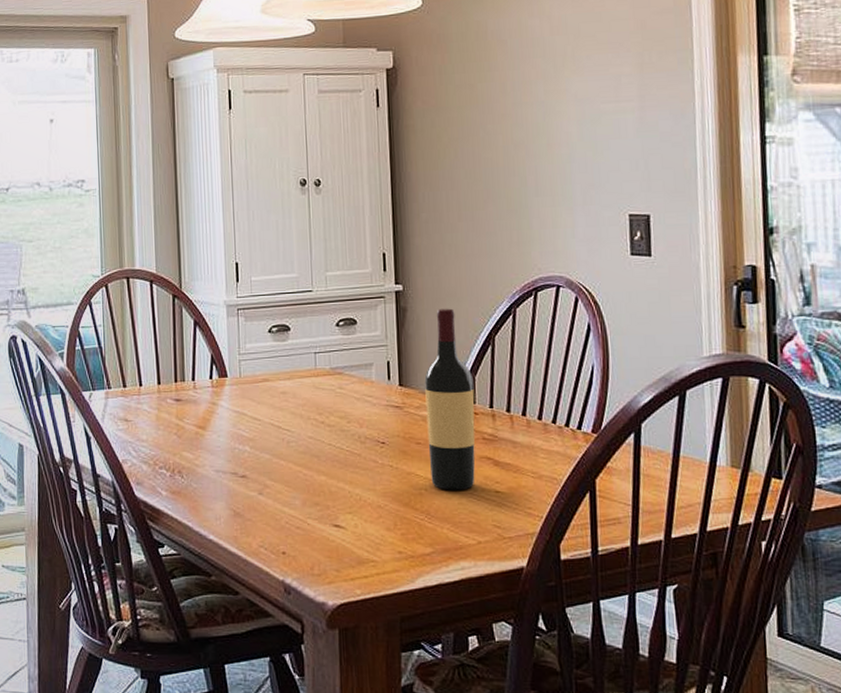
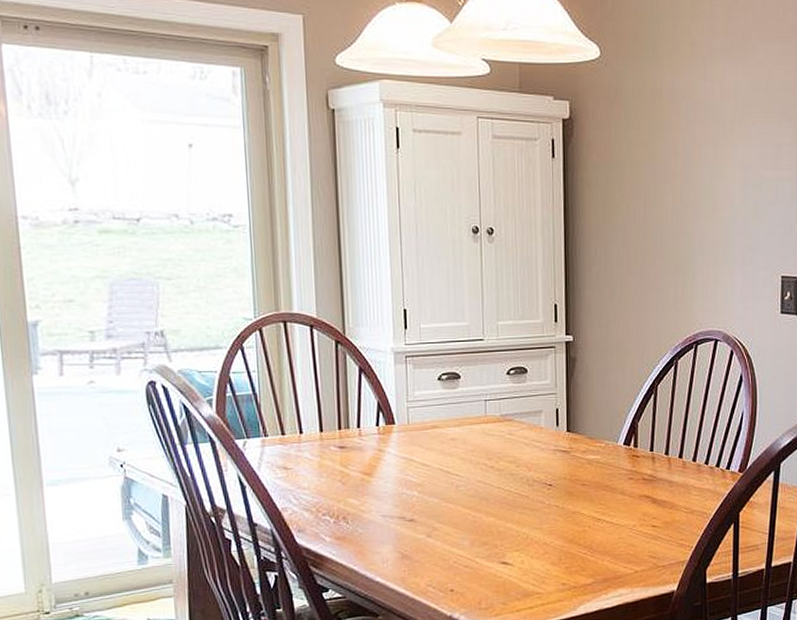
wine bottle: present [424,308,475,490] -> none [591,359,637,527]

